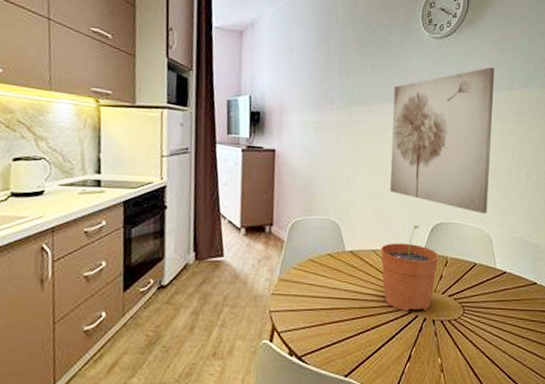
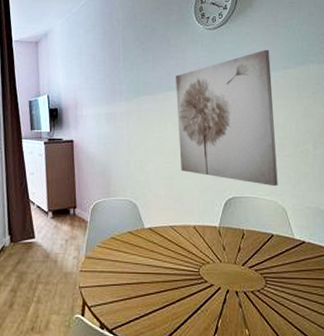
plant pot: present [381,225,439,312] -> none [178,201,236,285]

